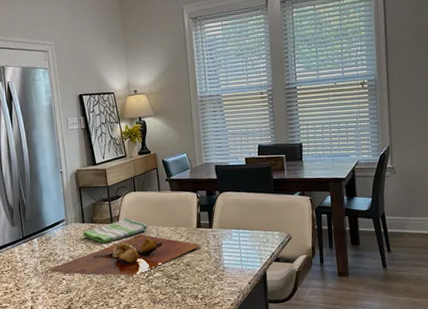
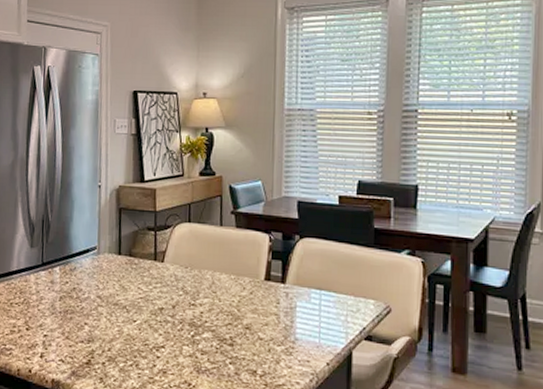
cutting board: present [48,234,201,278] -> none [68,279,268,334]
dish towel: present [83,218,148,244] -> none [117,255,201,285]

